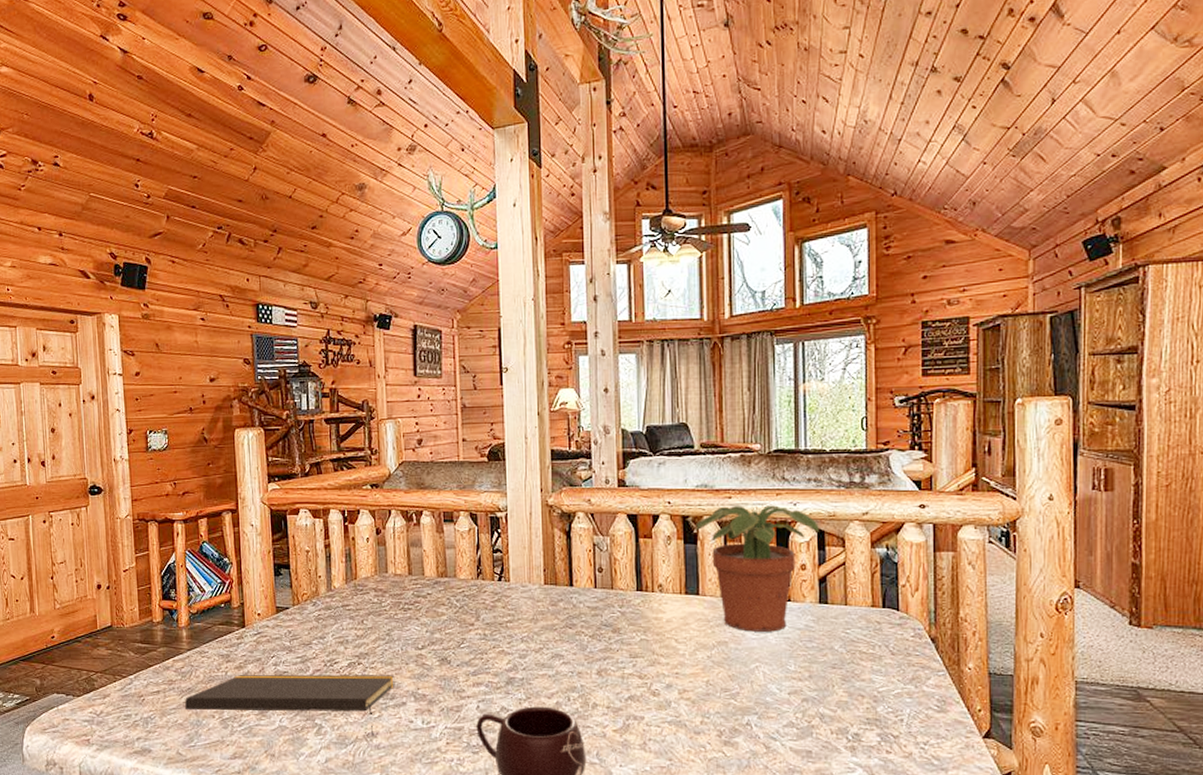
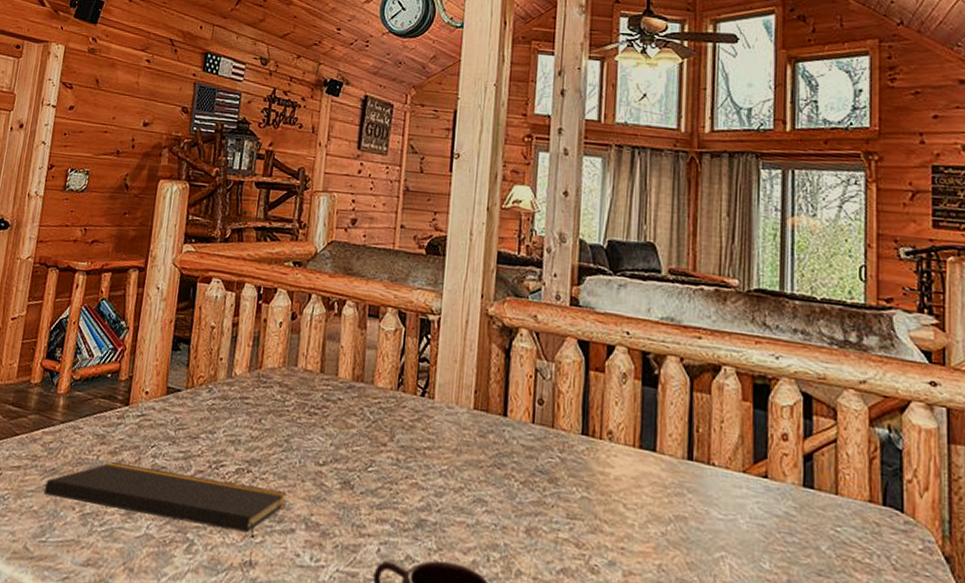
potted plant: present [695,505,819,632] -> none [656,348,805,515]

